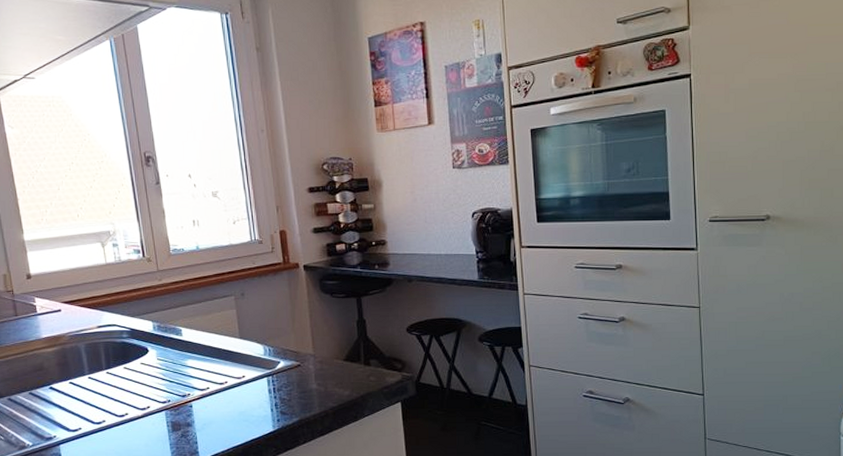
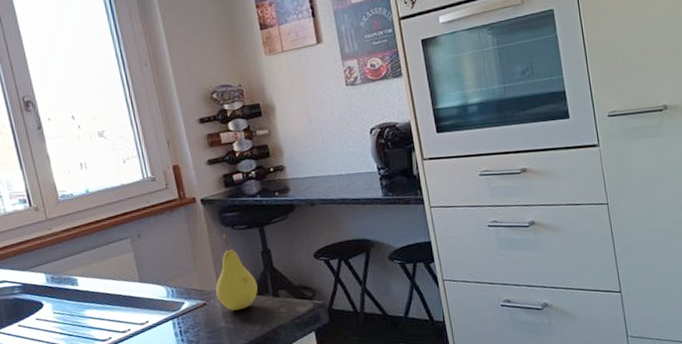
fruit: none [310,300,350,375] -> present [215,234,258,311]

